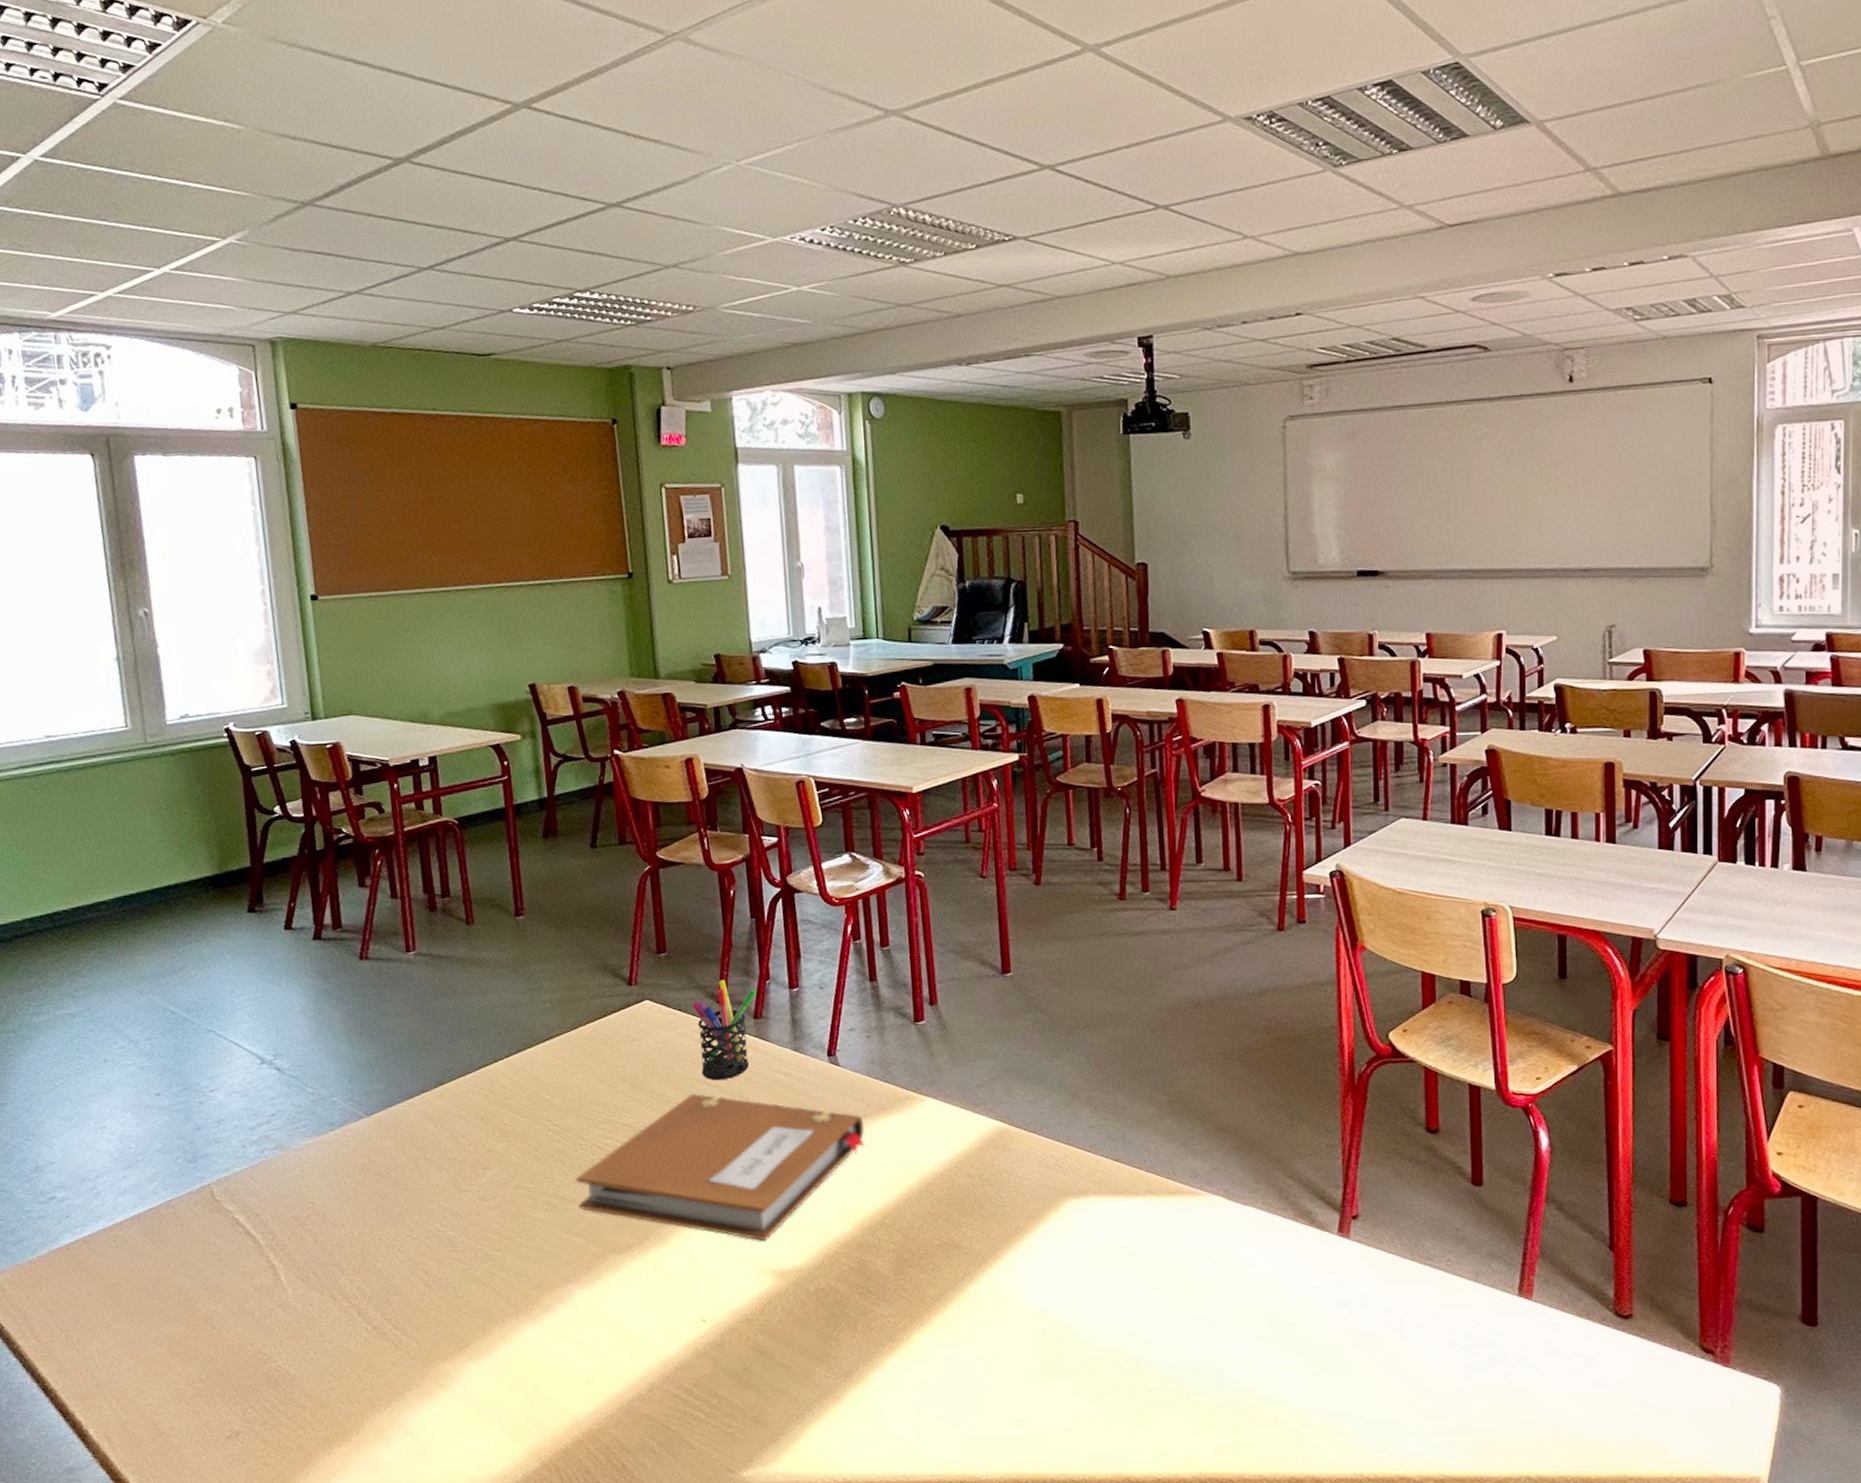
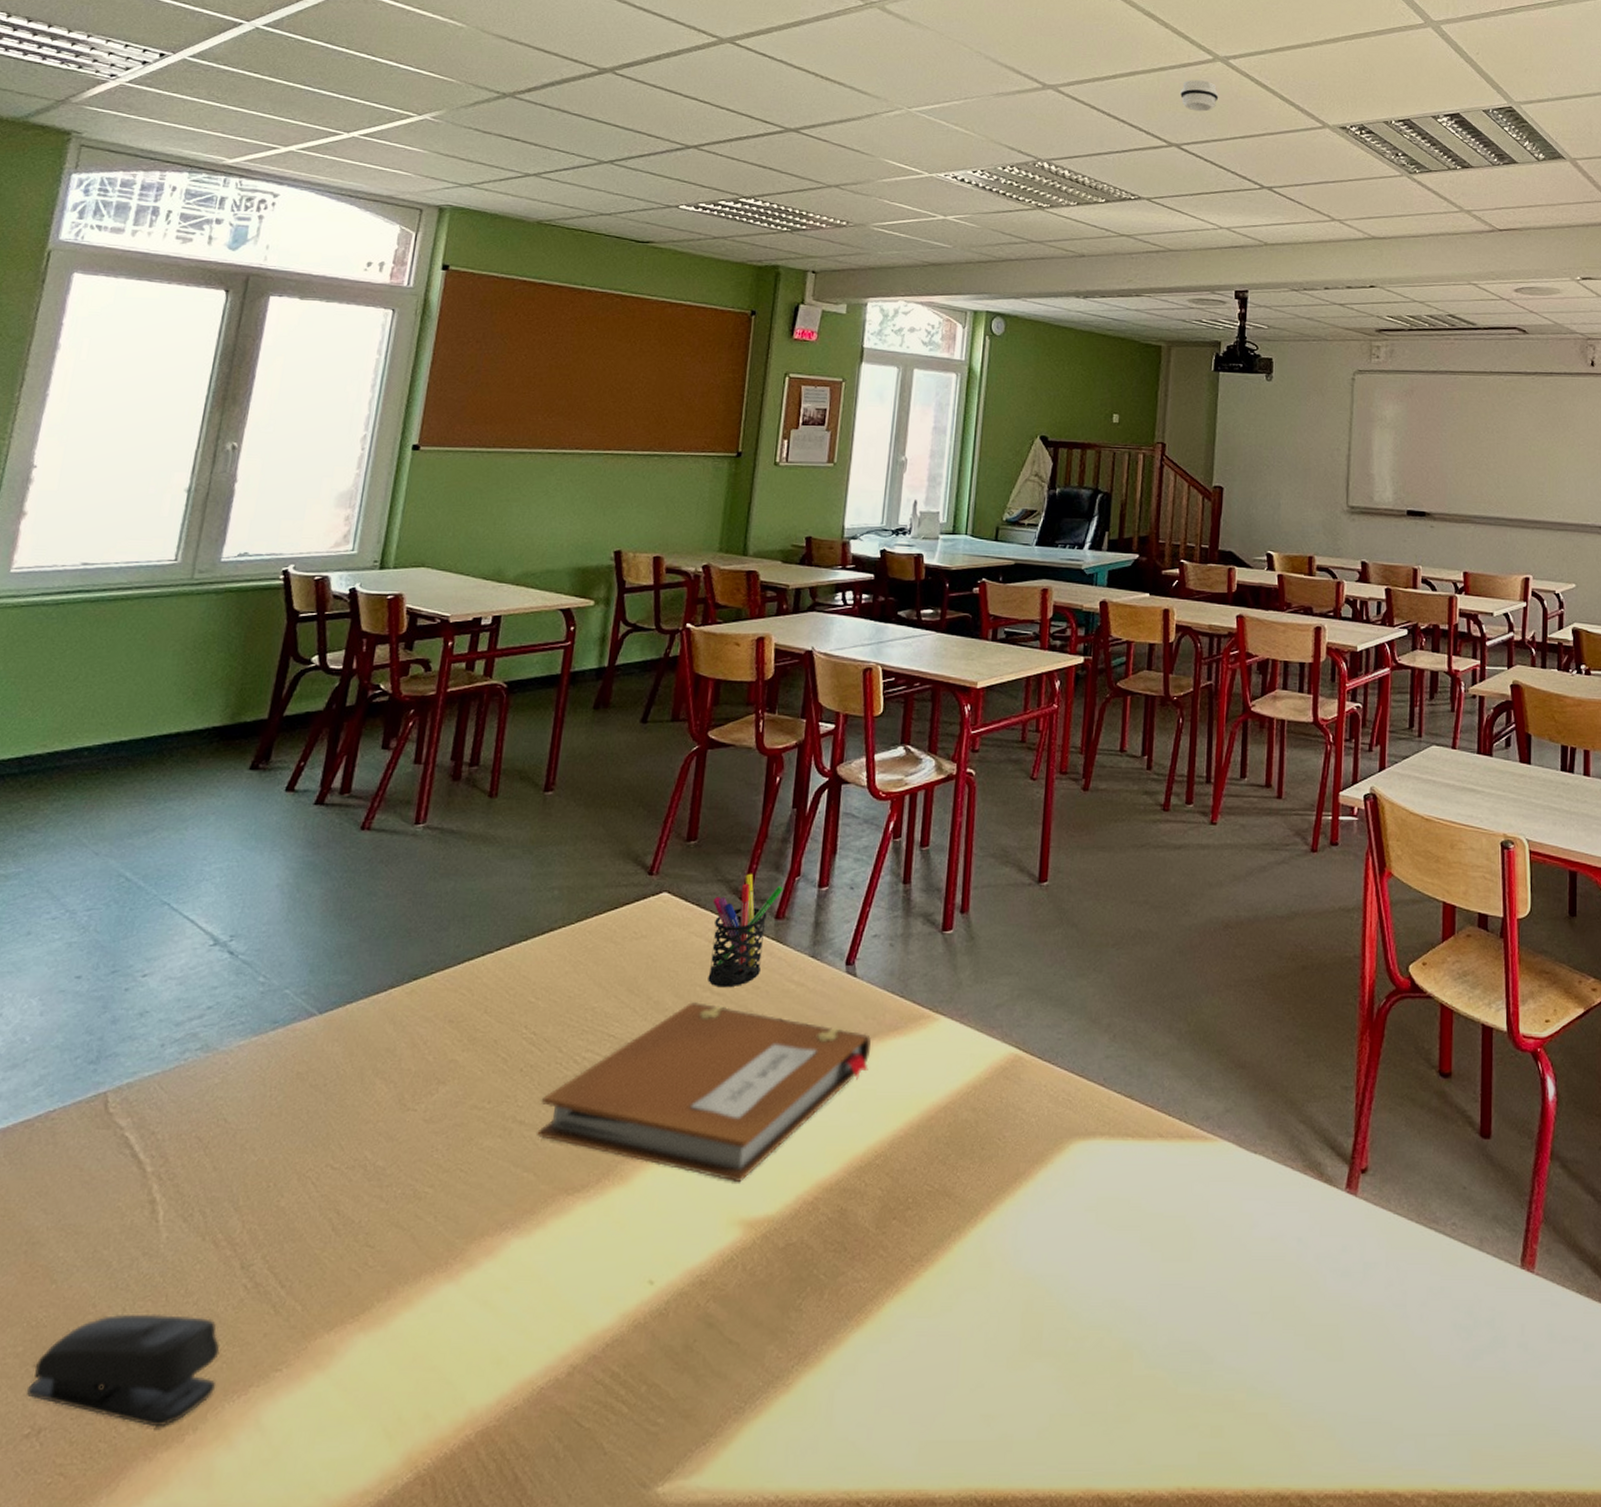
stapler: none [218,1350,365,1430] -> present [26,1313,221,1426]
smoke detector: none [1047,79,1094,121] -> present [1180,80,1219,112]

